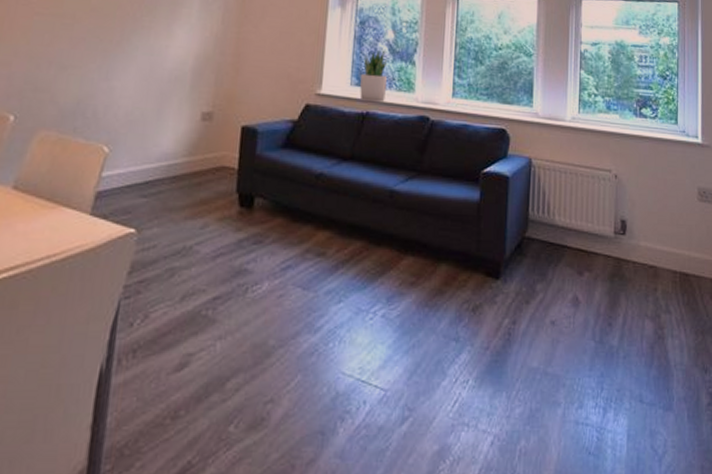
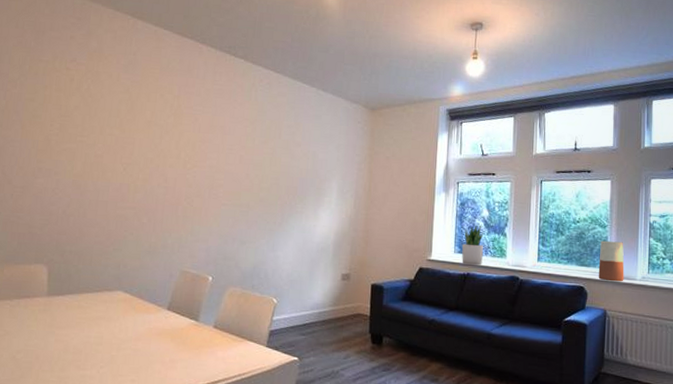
vase: none [522,72,552,124] -> present [598,240,624,282]

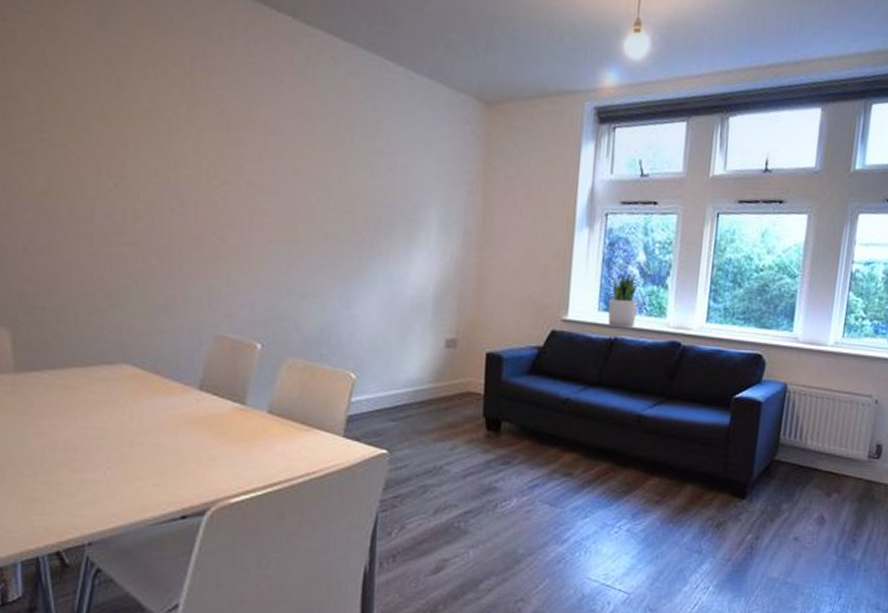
vase: present [598,240,624,282] -> none [781,295,817,349]

